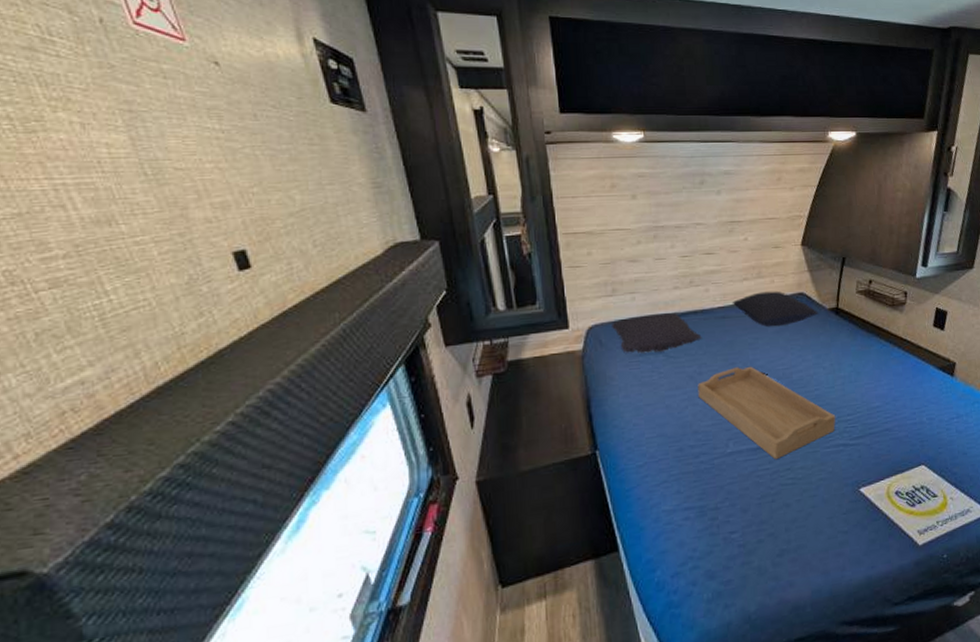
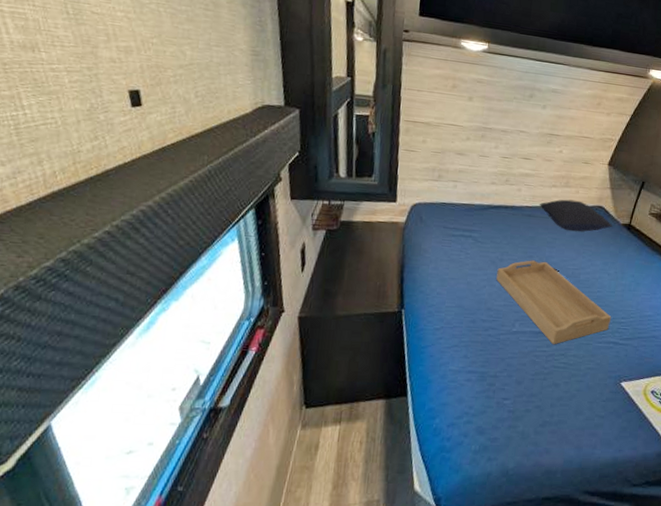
pillow: present [612,312,702,354] -> none [433,201,508,236]

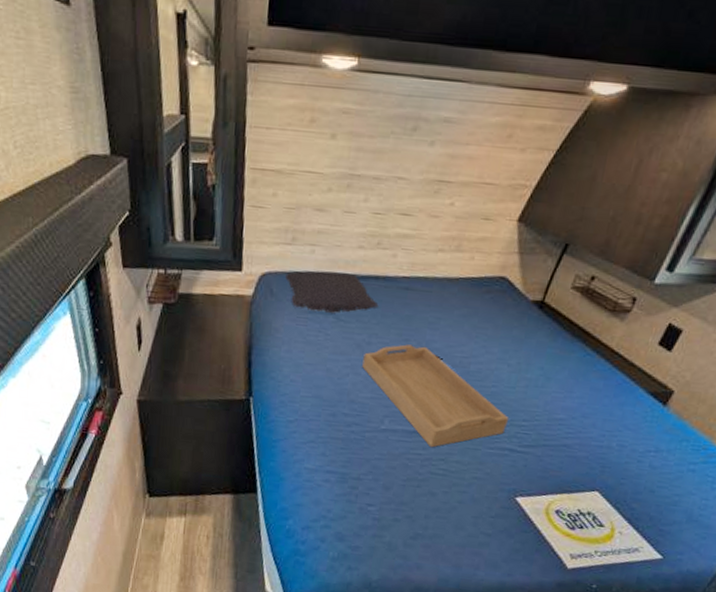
pillow: none [433,201,508,236] -> present [285,270,379,313]
pillow: present [539,199,613,232] -> none [419,267,519,310]

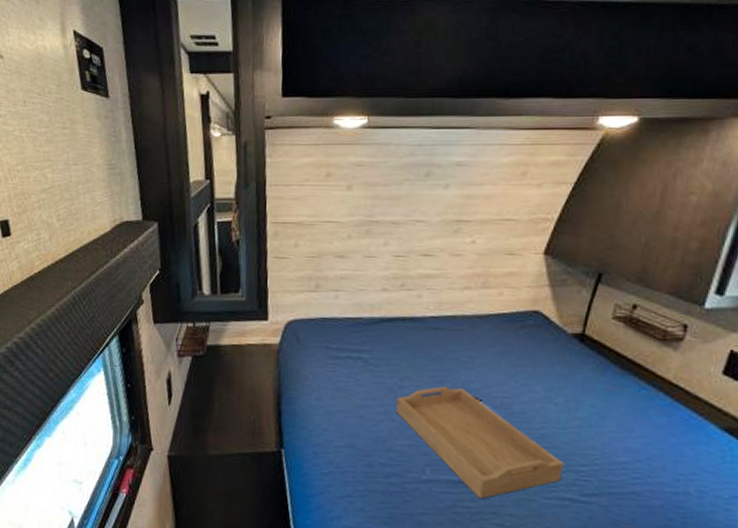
pillow: present [285,270,379,313] -> none [311,315,408,357]

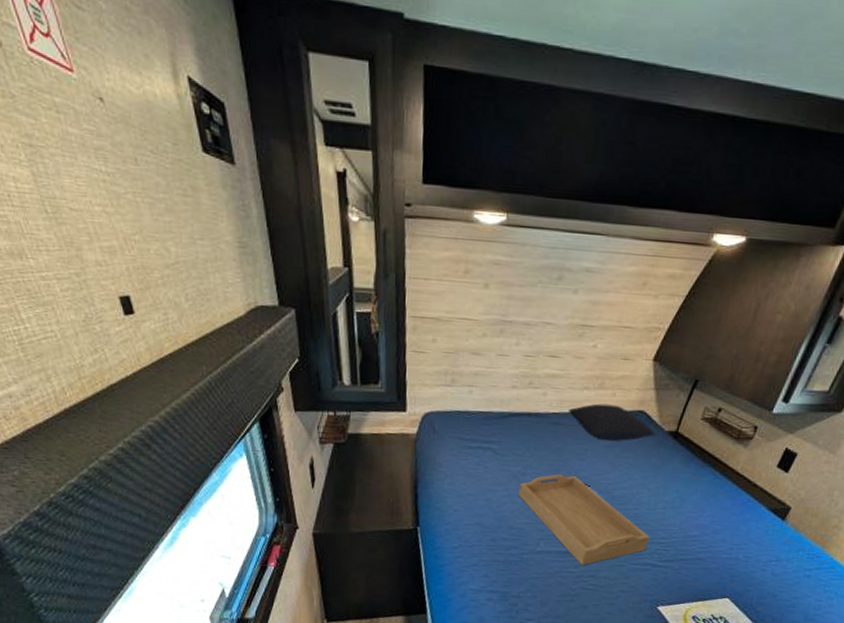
pillow: none [447,304,558,347] -> present [567,403,656,442]

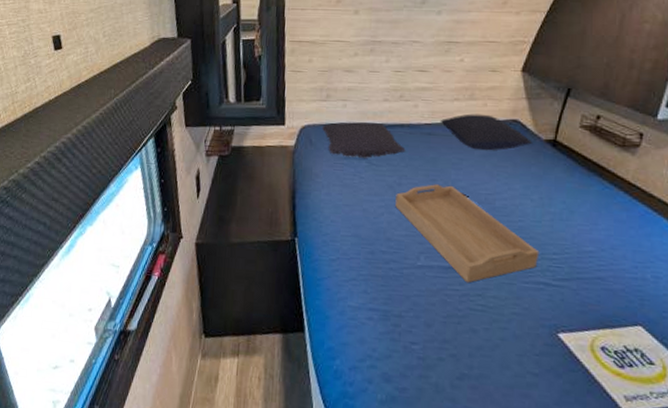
pillow: none [446,409,532,448] -> present [322,121,406,158]

